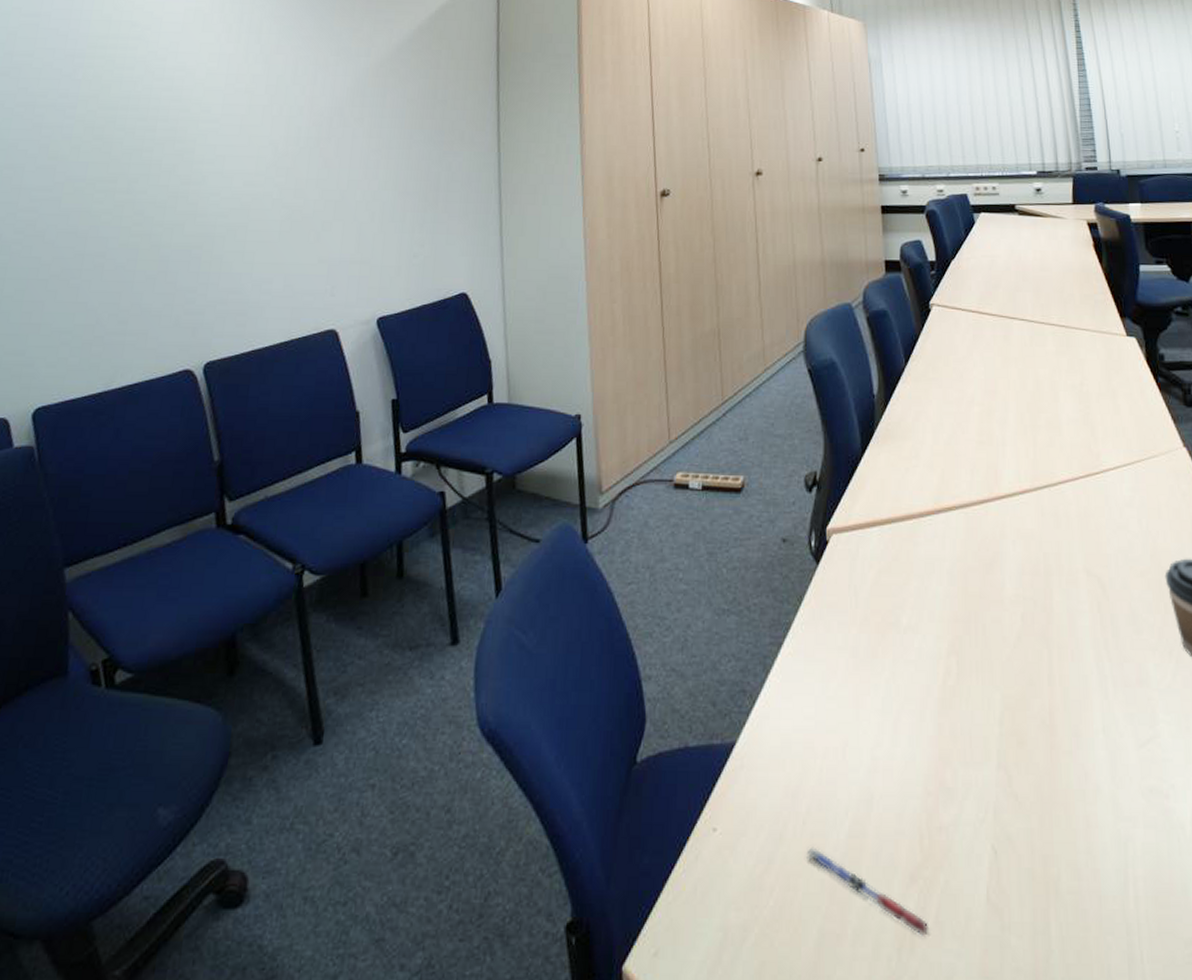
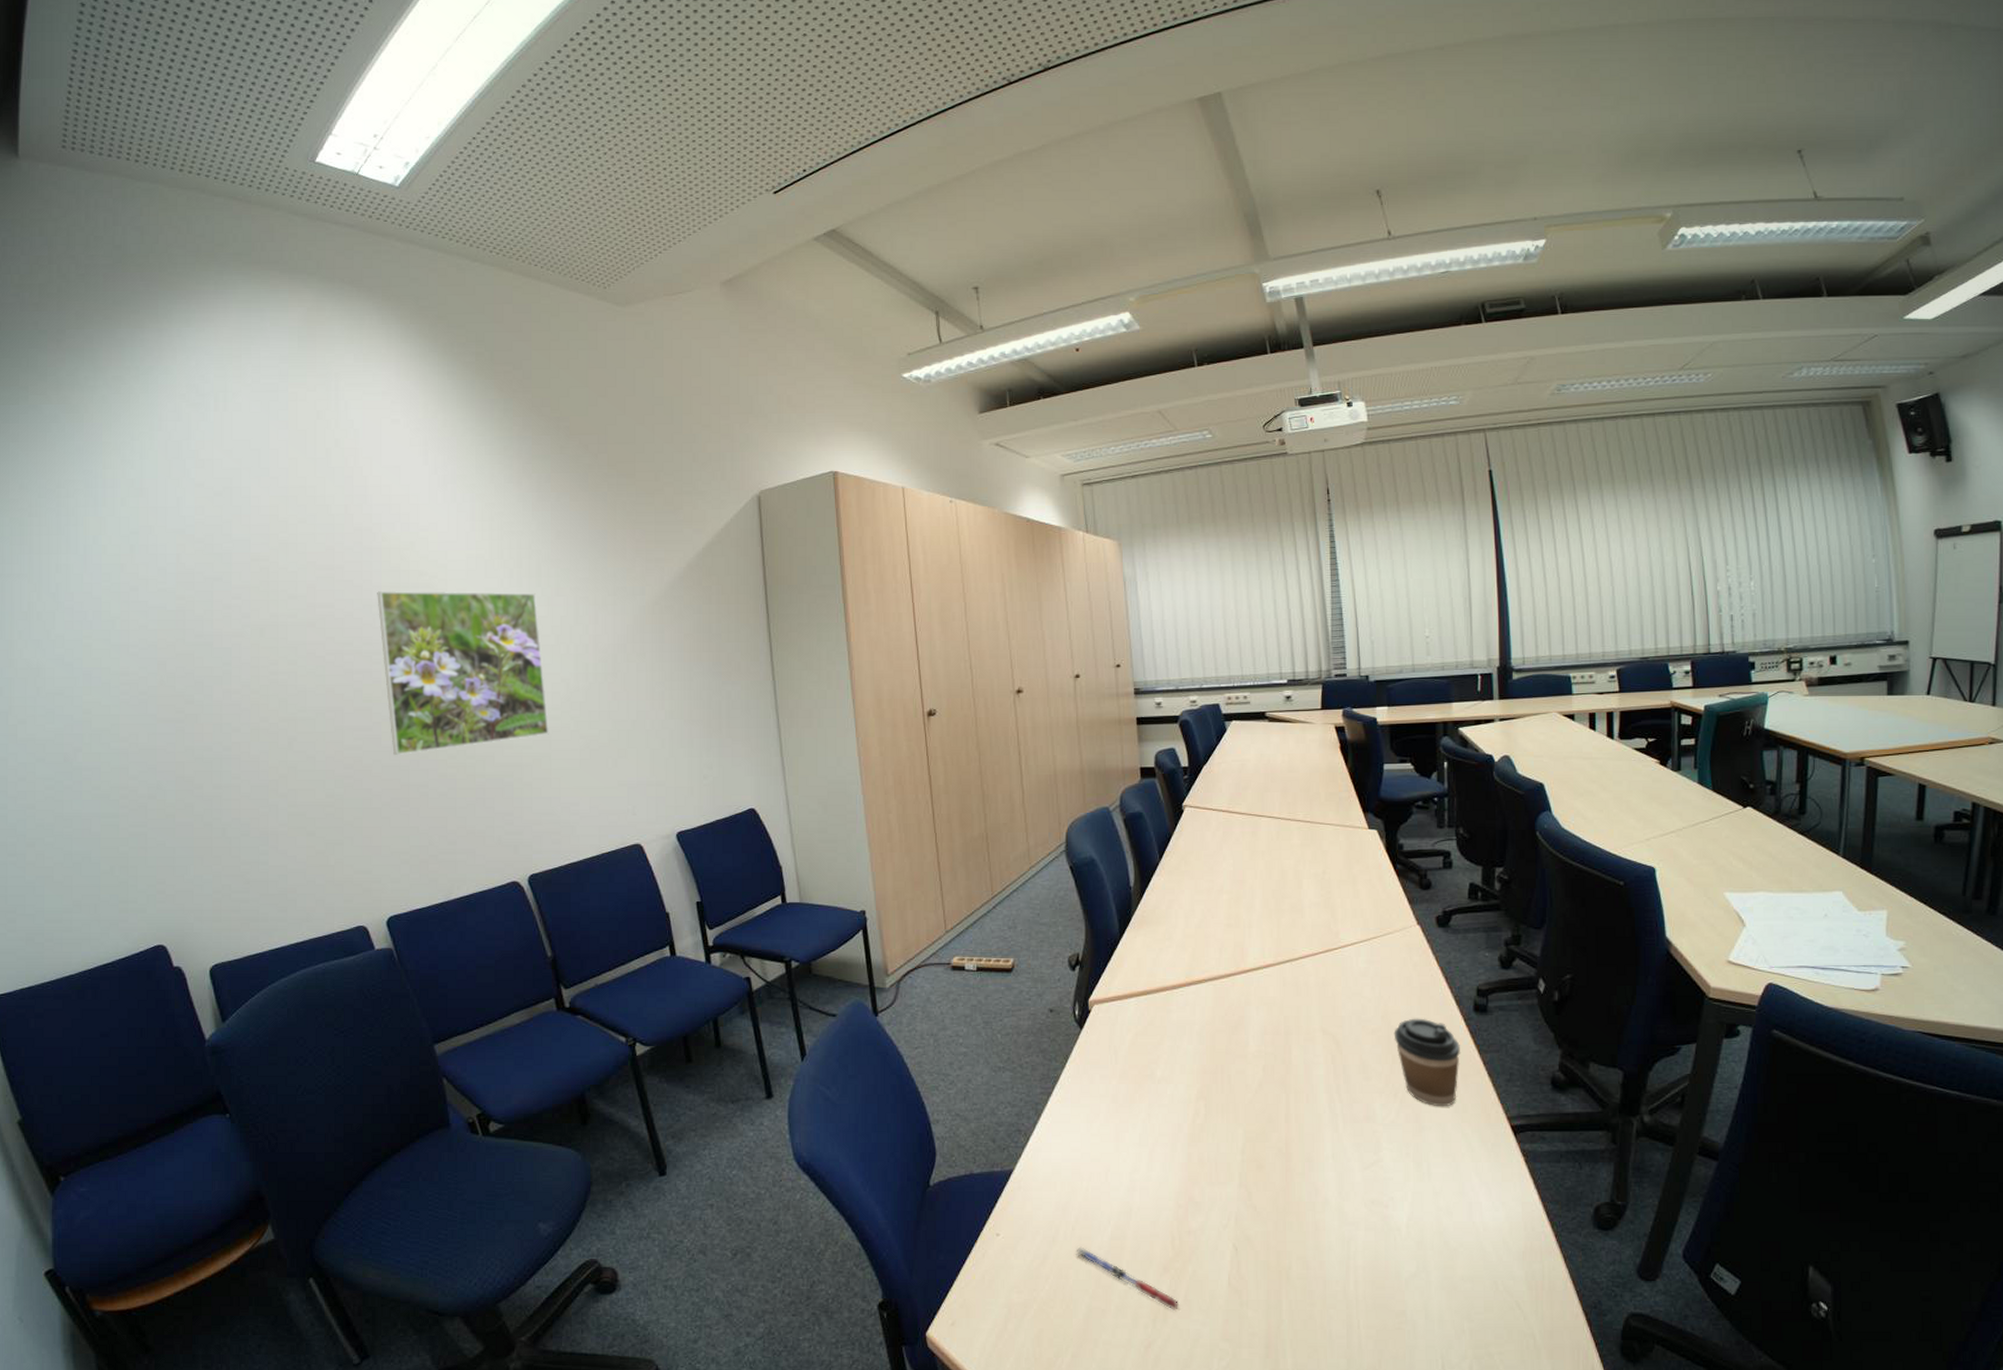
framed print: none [72,41,254,220] -> present [377,590,550,755]

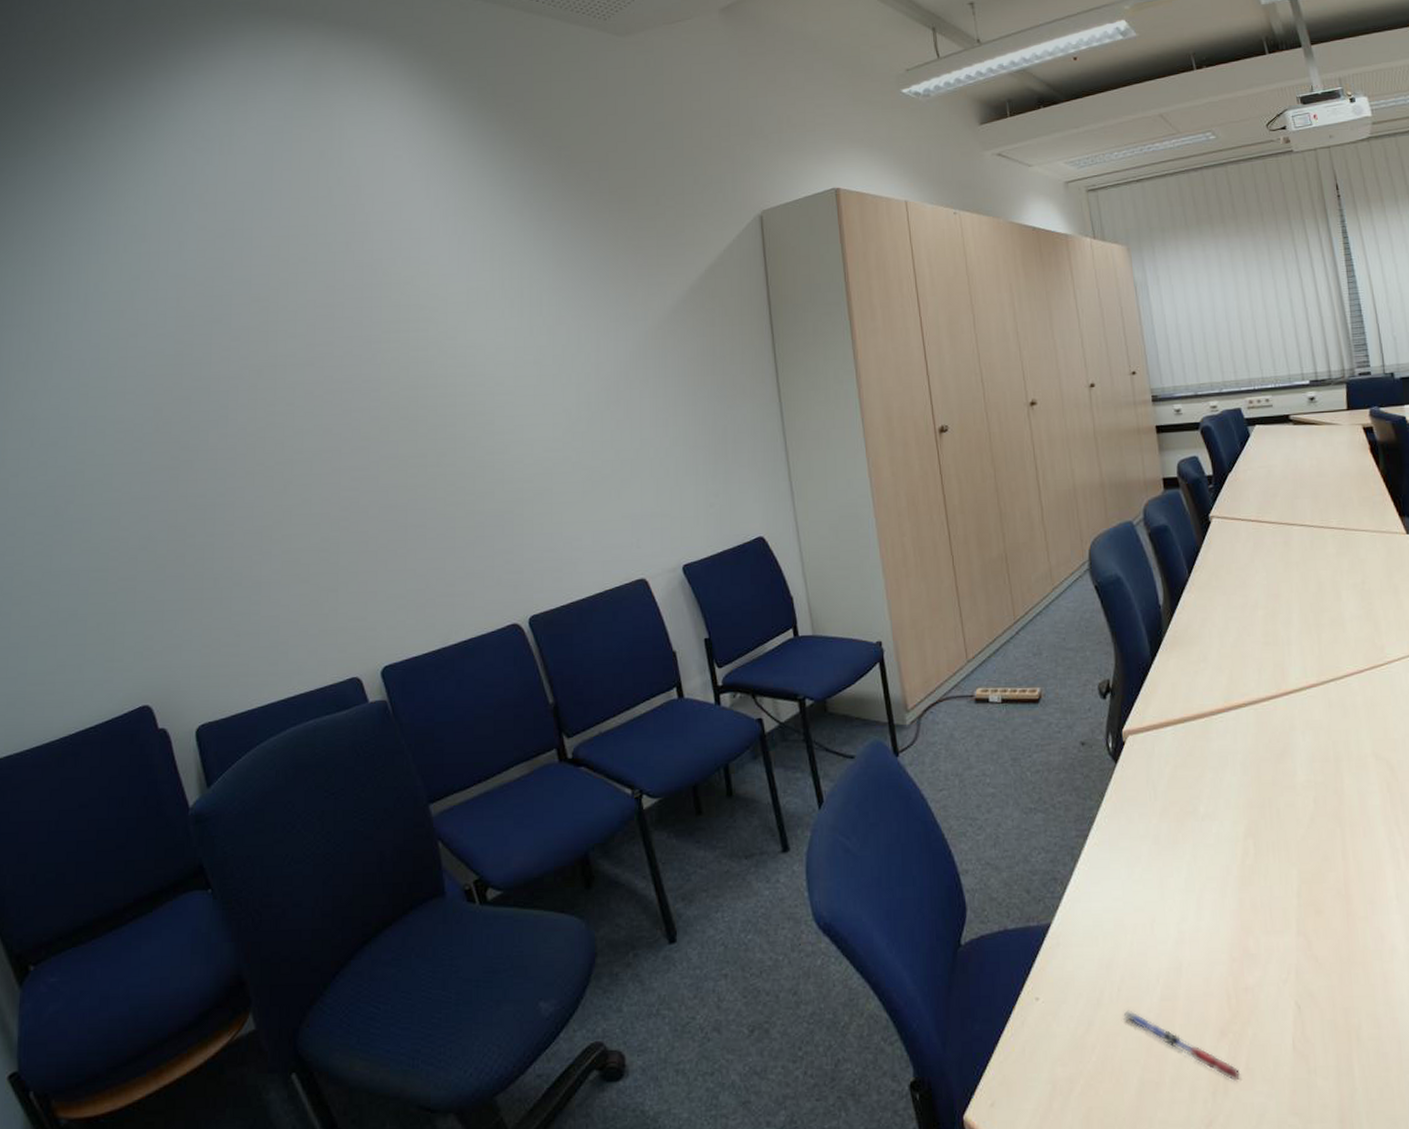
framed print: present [377,590,550,755] -> none [377,322,551,495]

